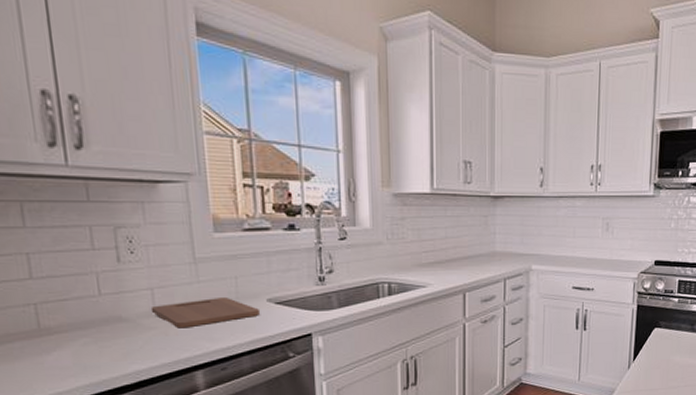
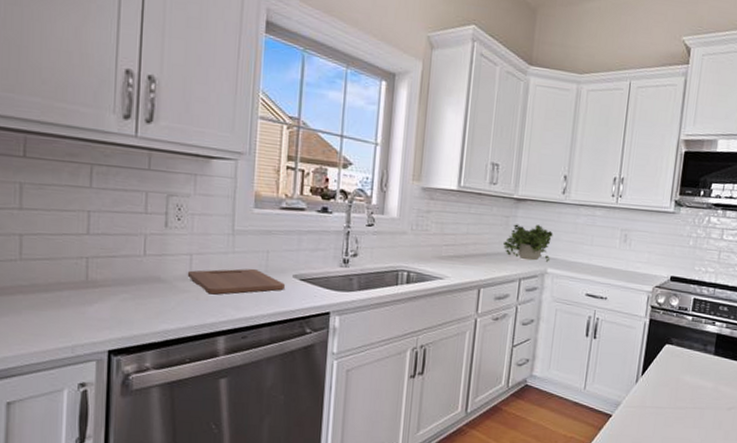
potted plant: none [483,221,535,259] -> present [502,224,553,262]

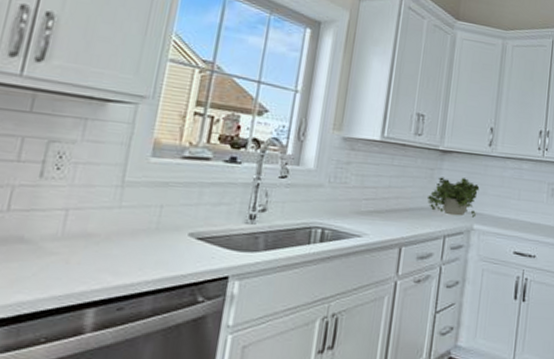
cutting board: present [187,268,286,295] -> none [58,225,179,257]

